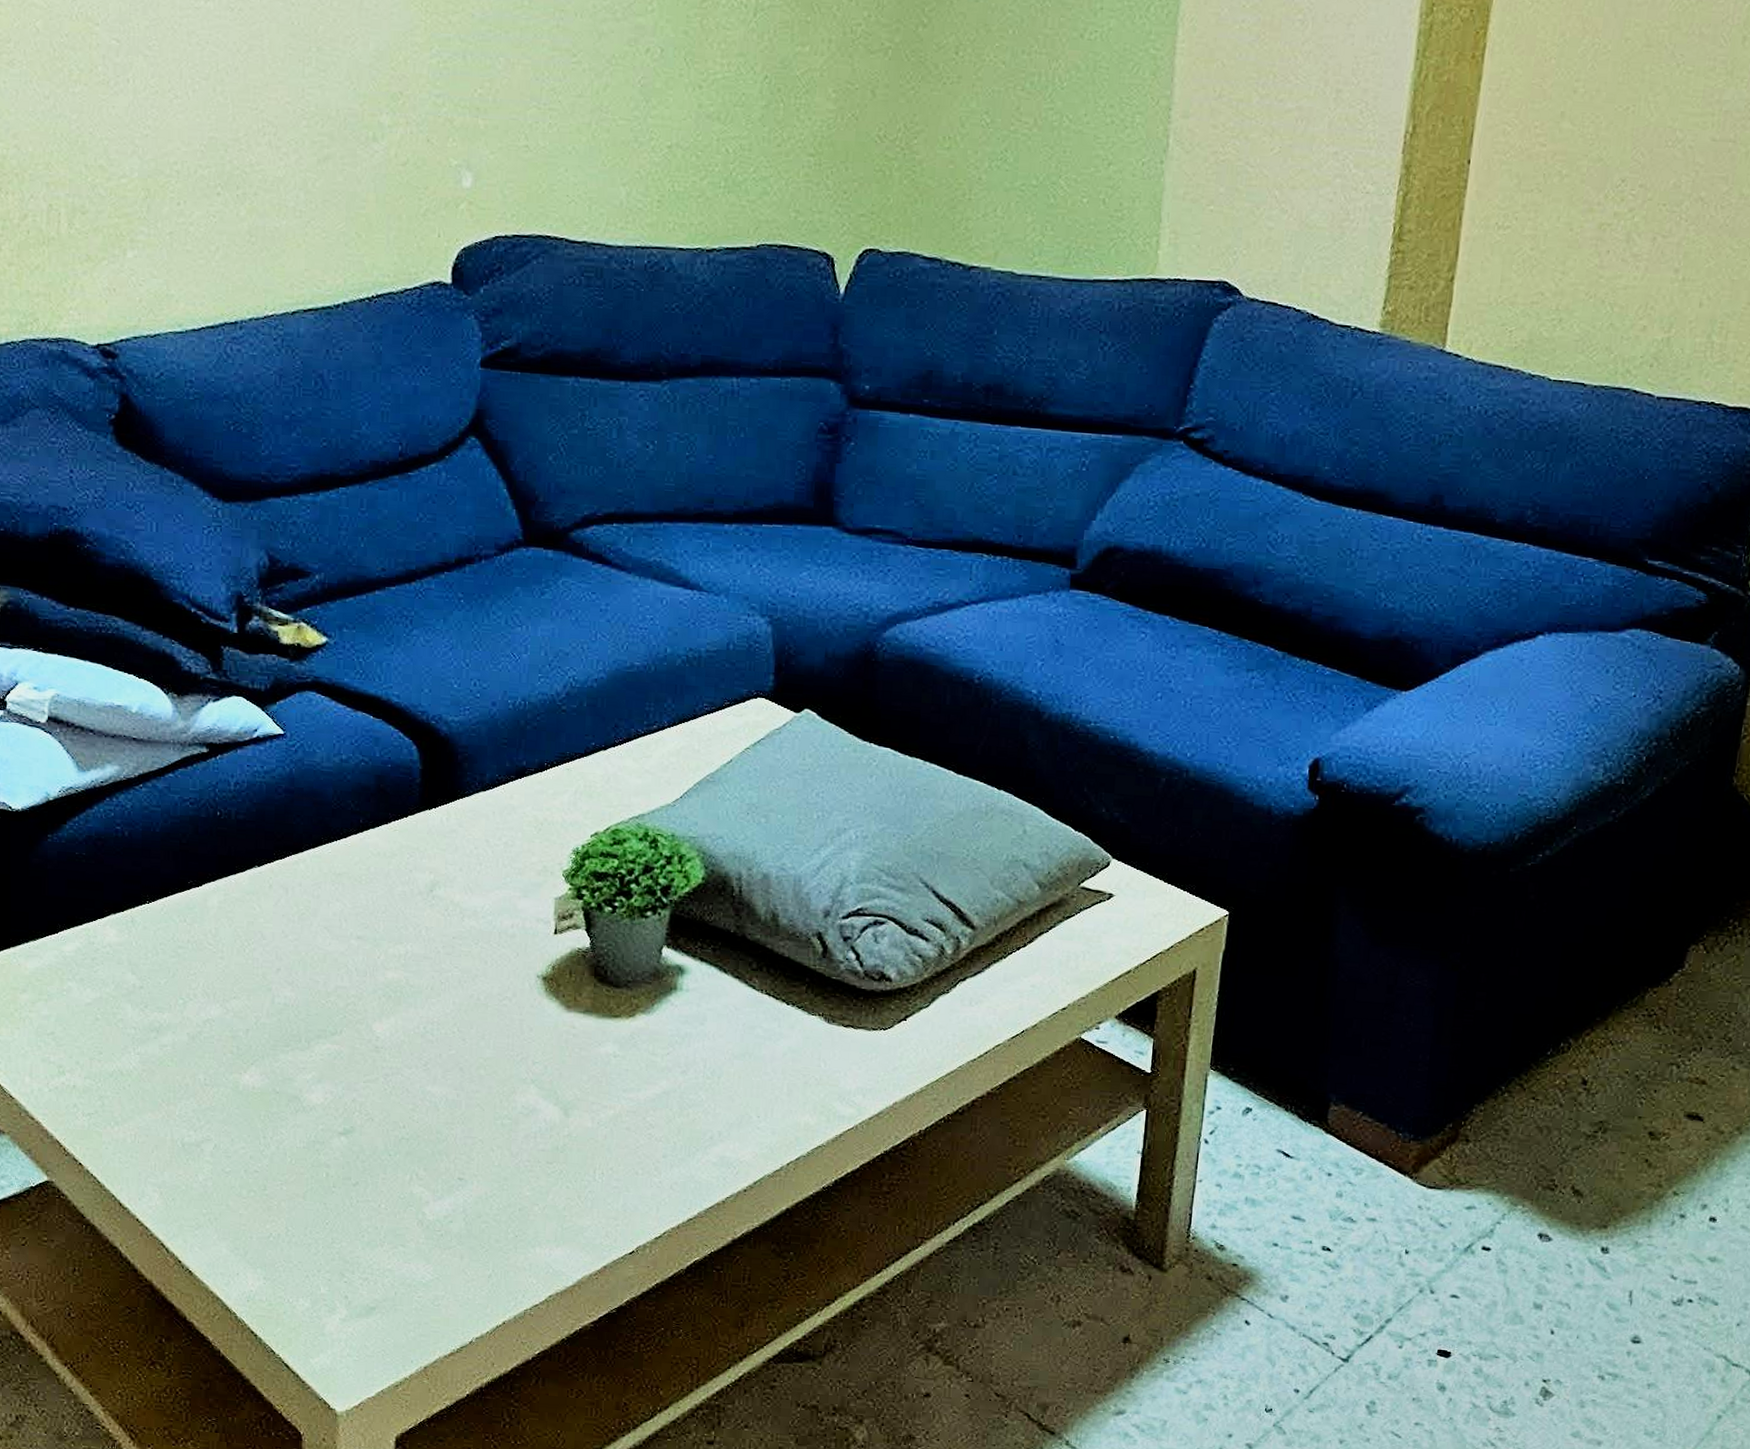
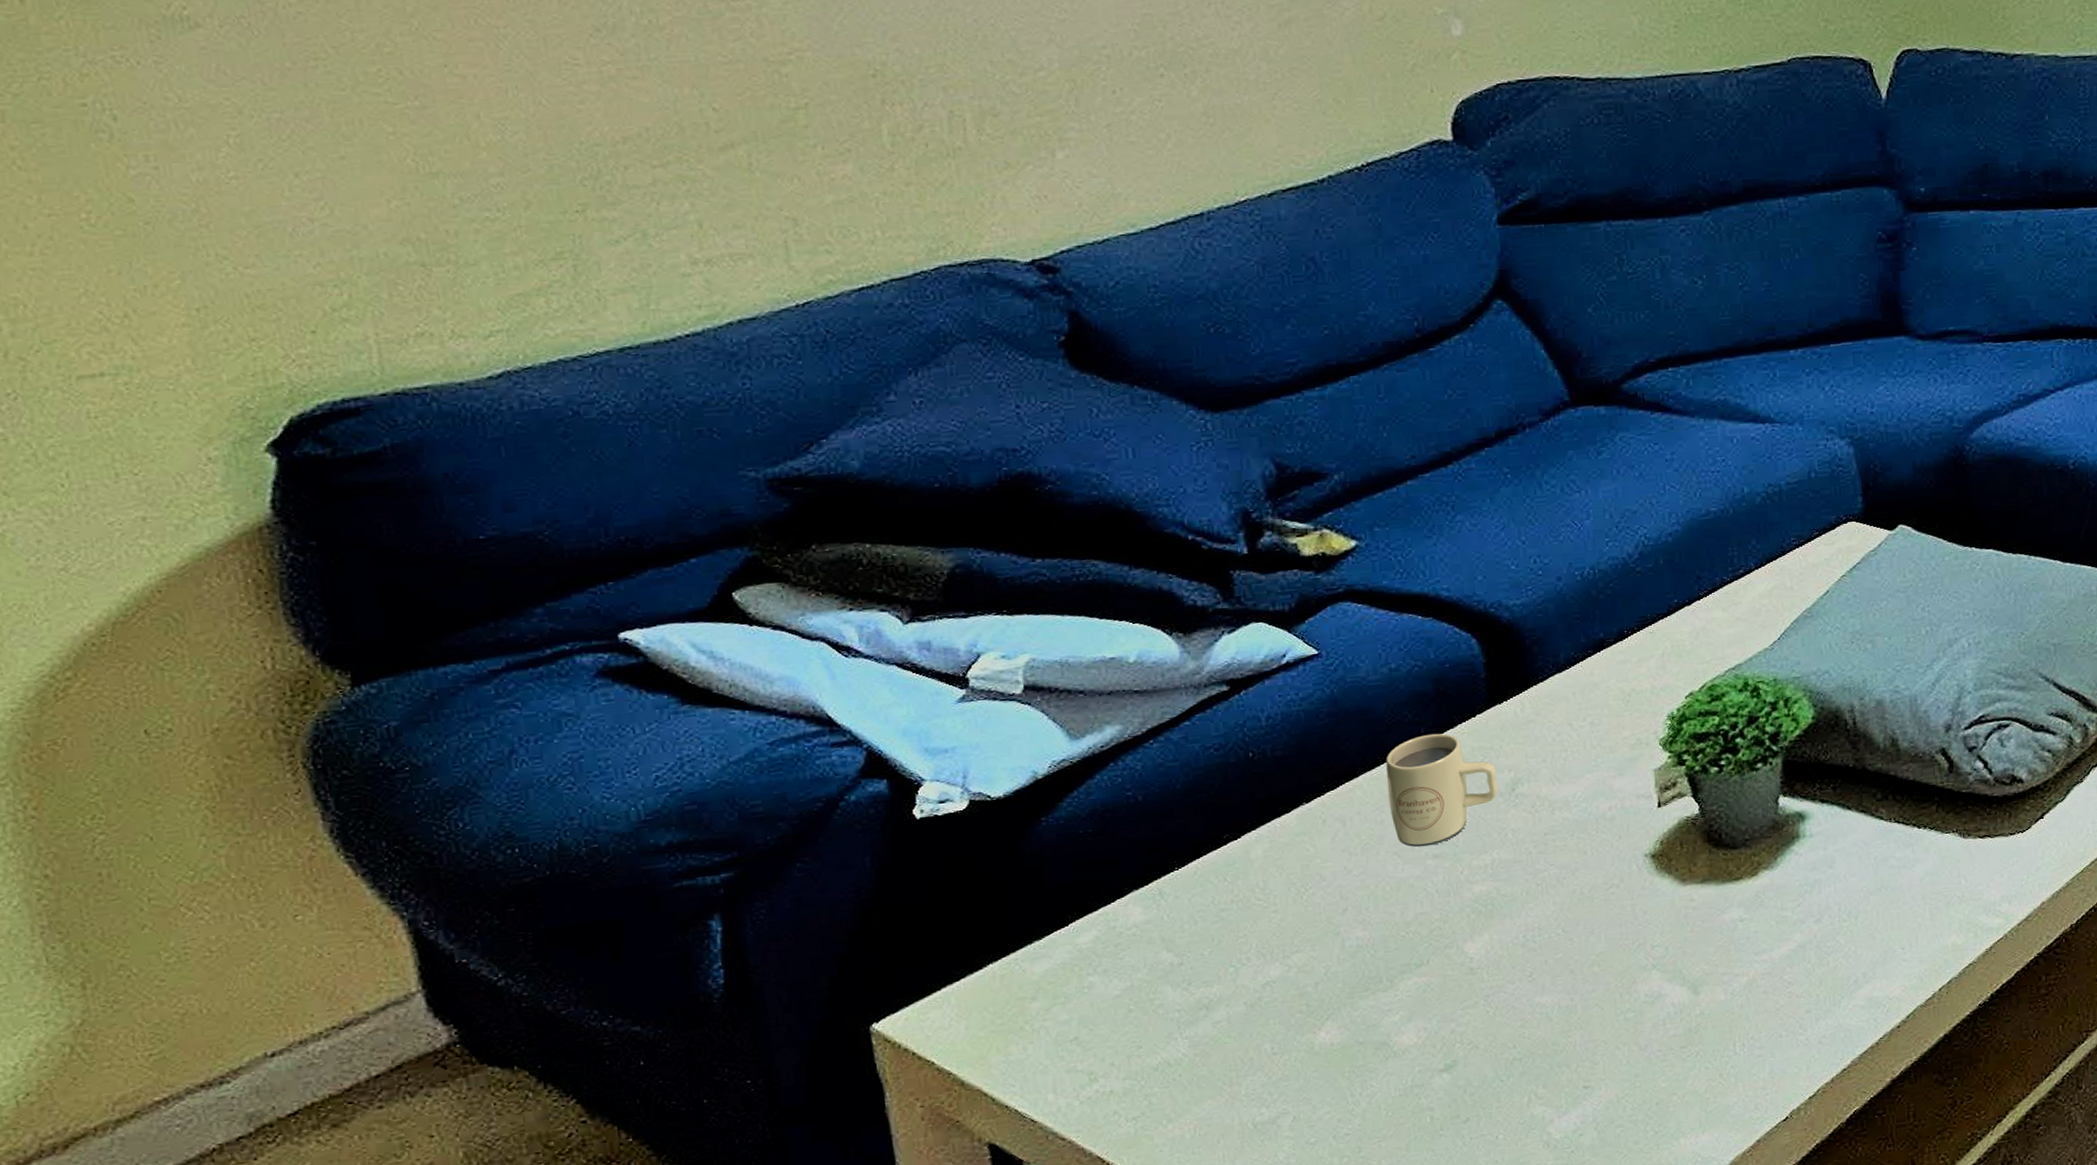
mug: none [325,825,420,927] -> present [1385,733,1499,848]

